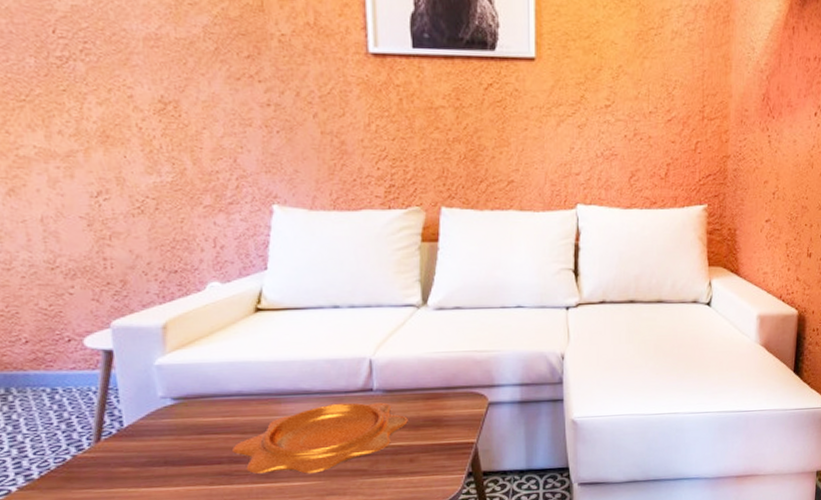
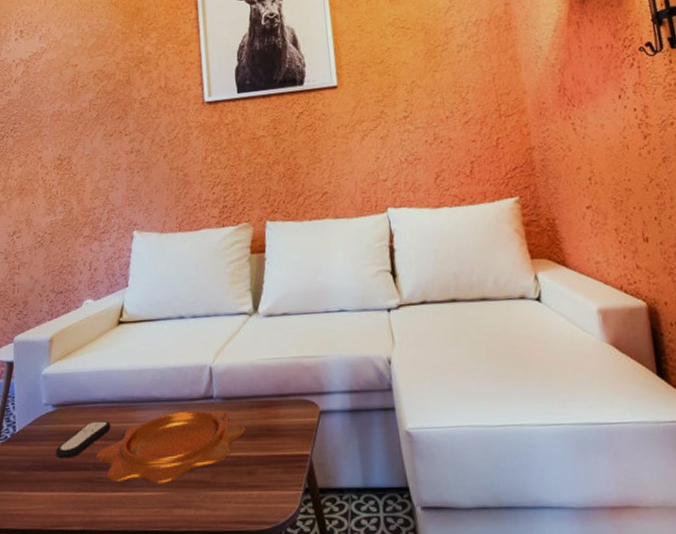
remote control: none [178,414,250,454] -> present [55,421,111,459]

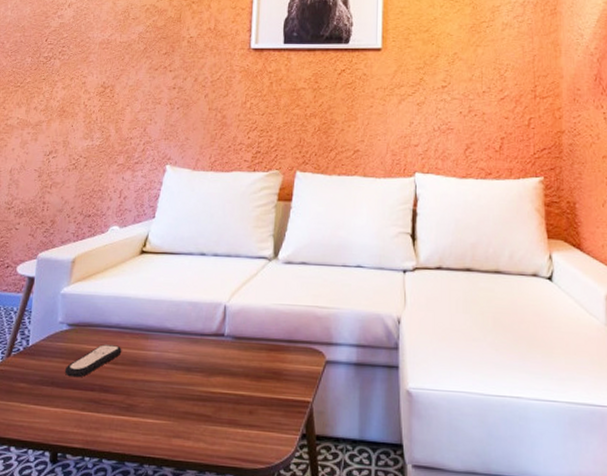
decorative bowl: present [96,410,245,484] -> none [104,344,252,413]

